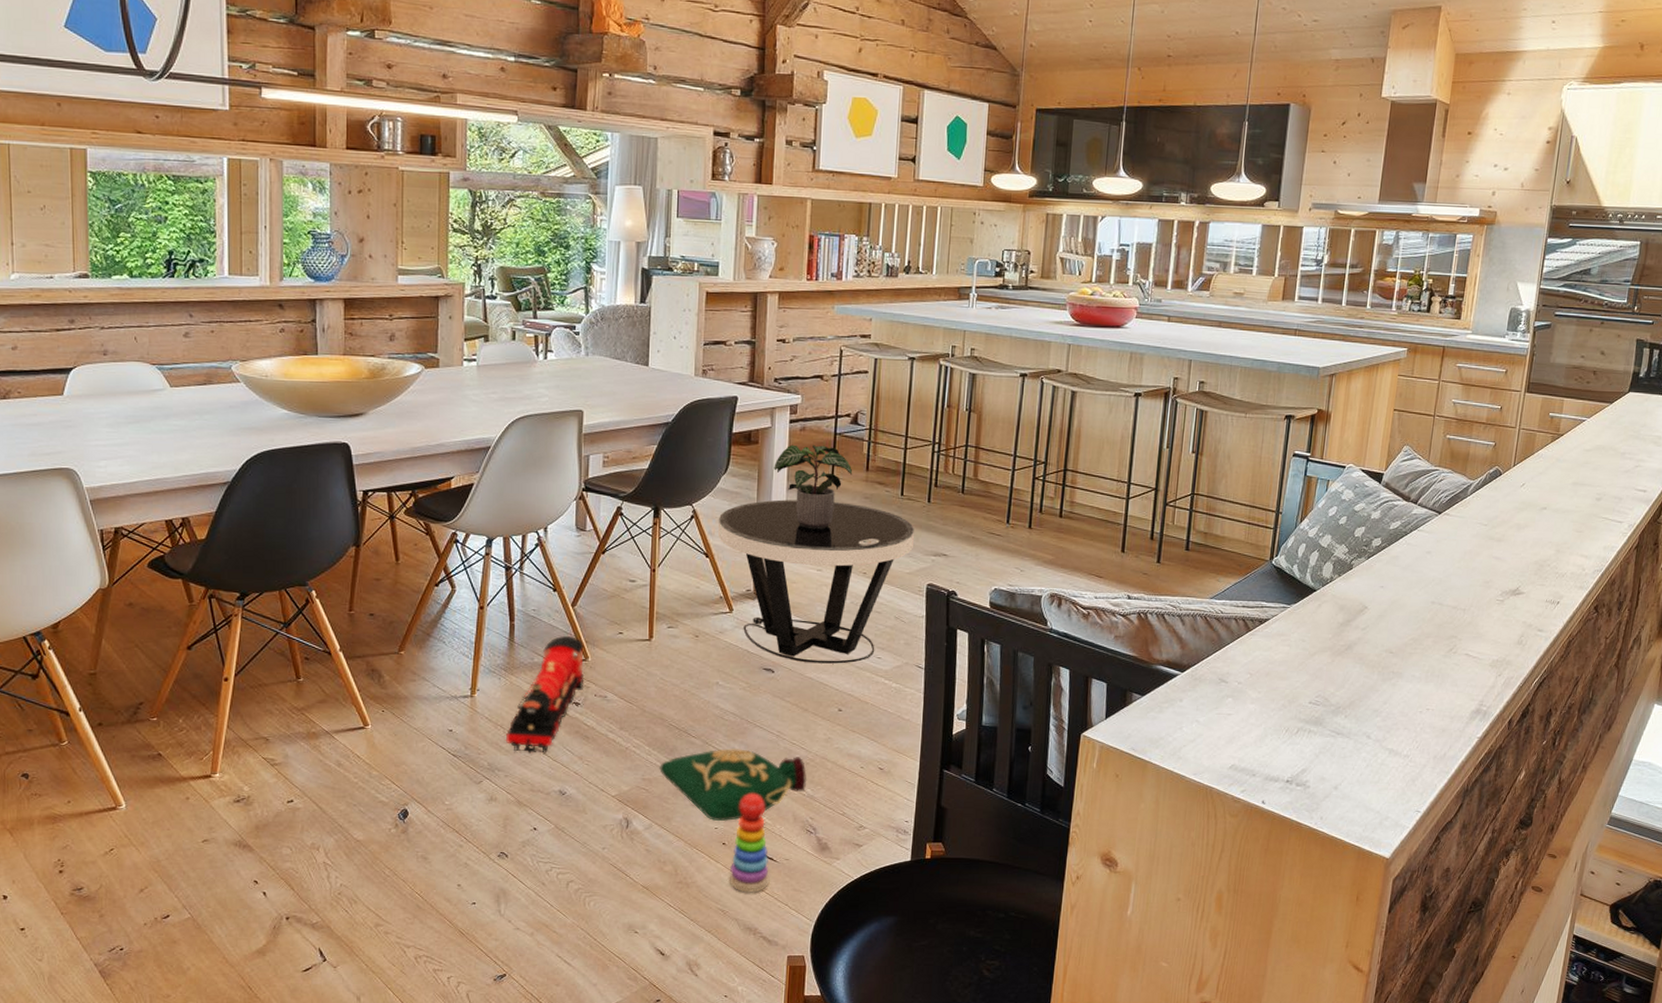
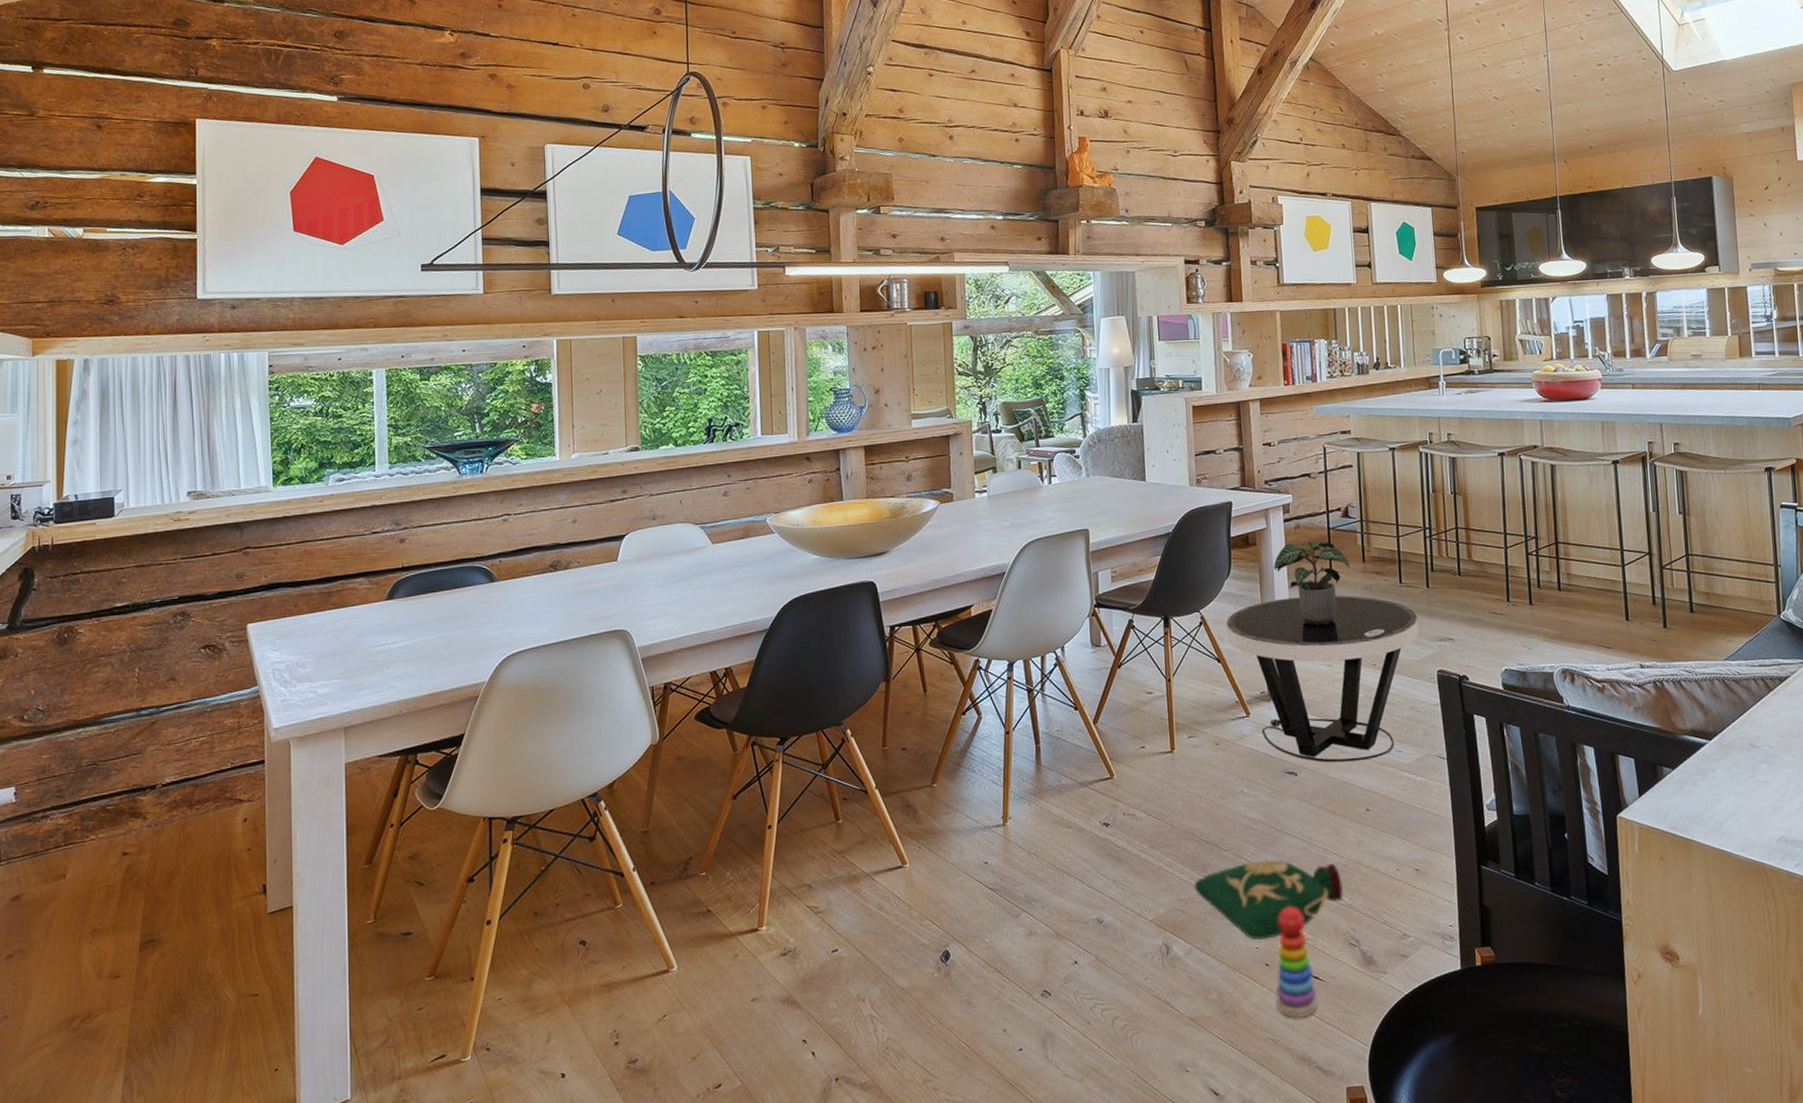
toy train: present [505,636,585,755] -> none [1039,755,1113,881]

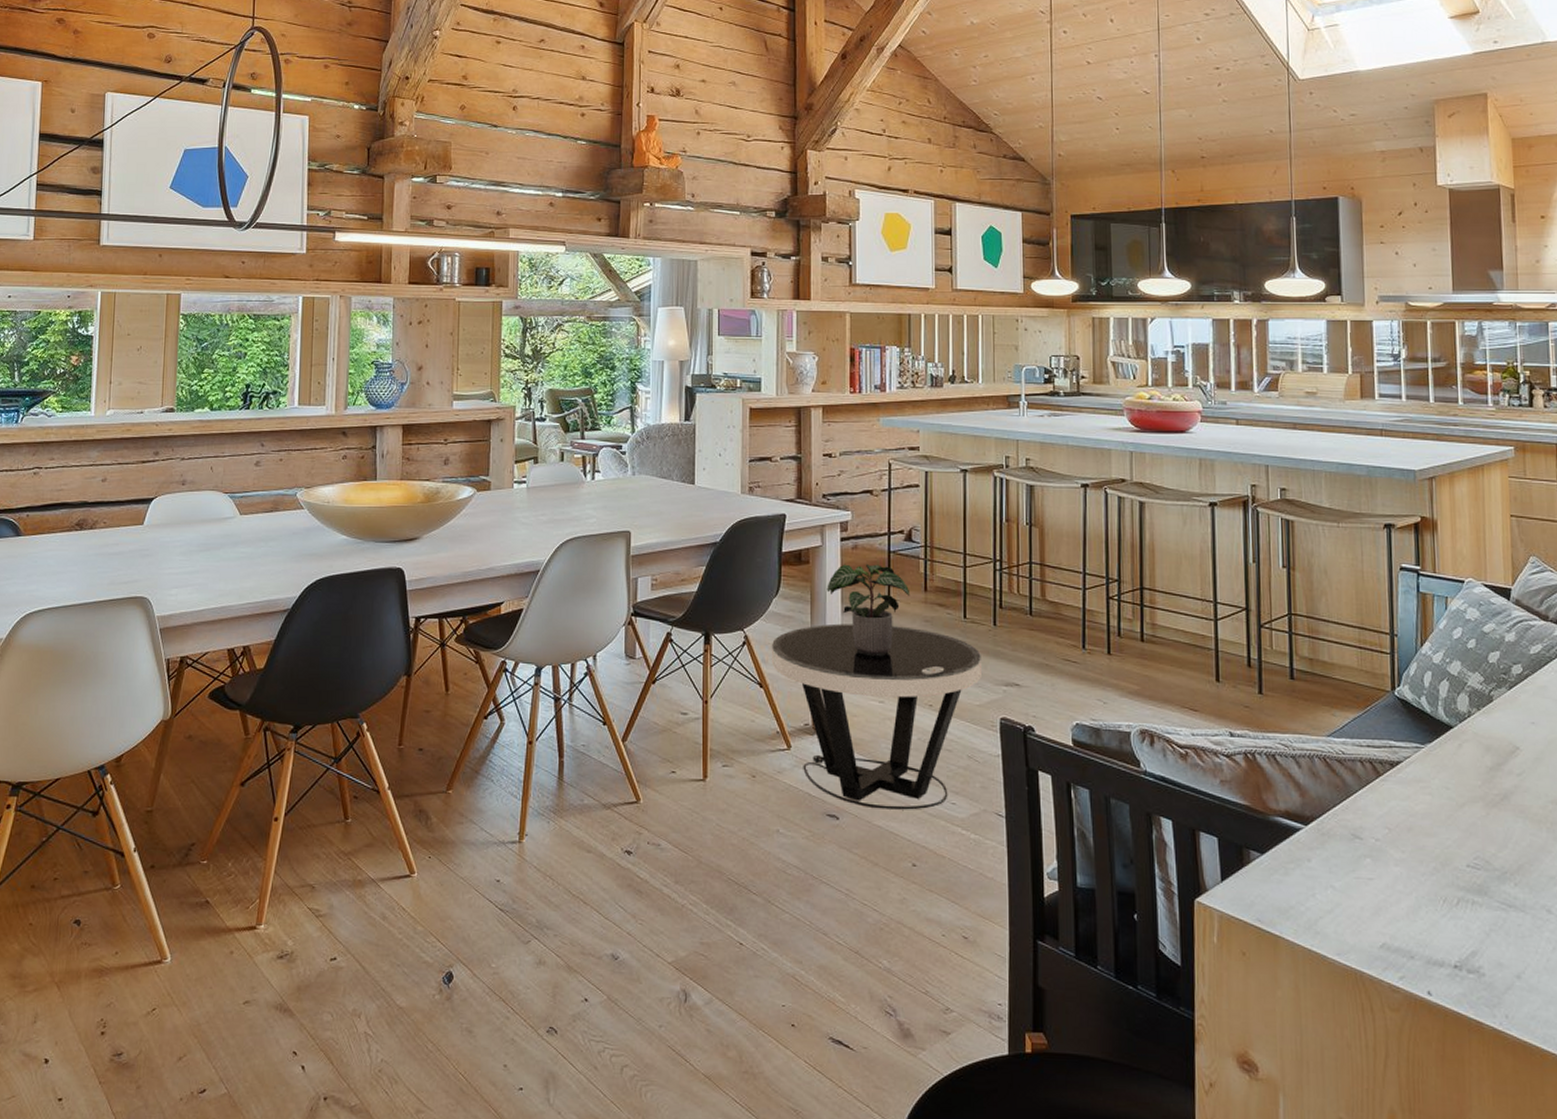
bag: present [1194,859,1344,940] -> none [719,909,883,998]
stacking toy: present [1276,907,1318,1018] -> none [800,964,847,1089]

